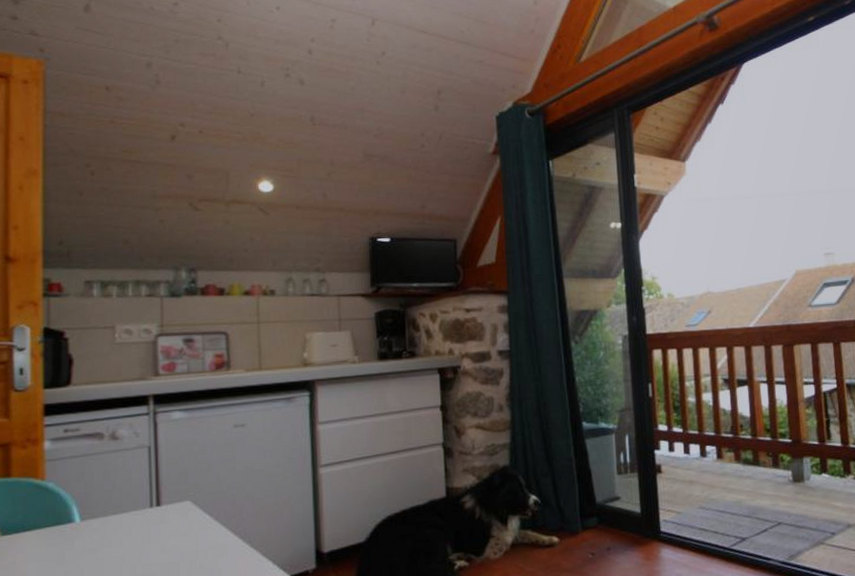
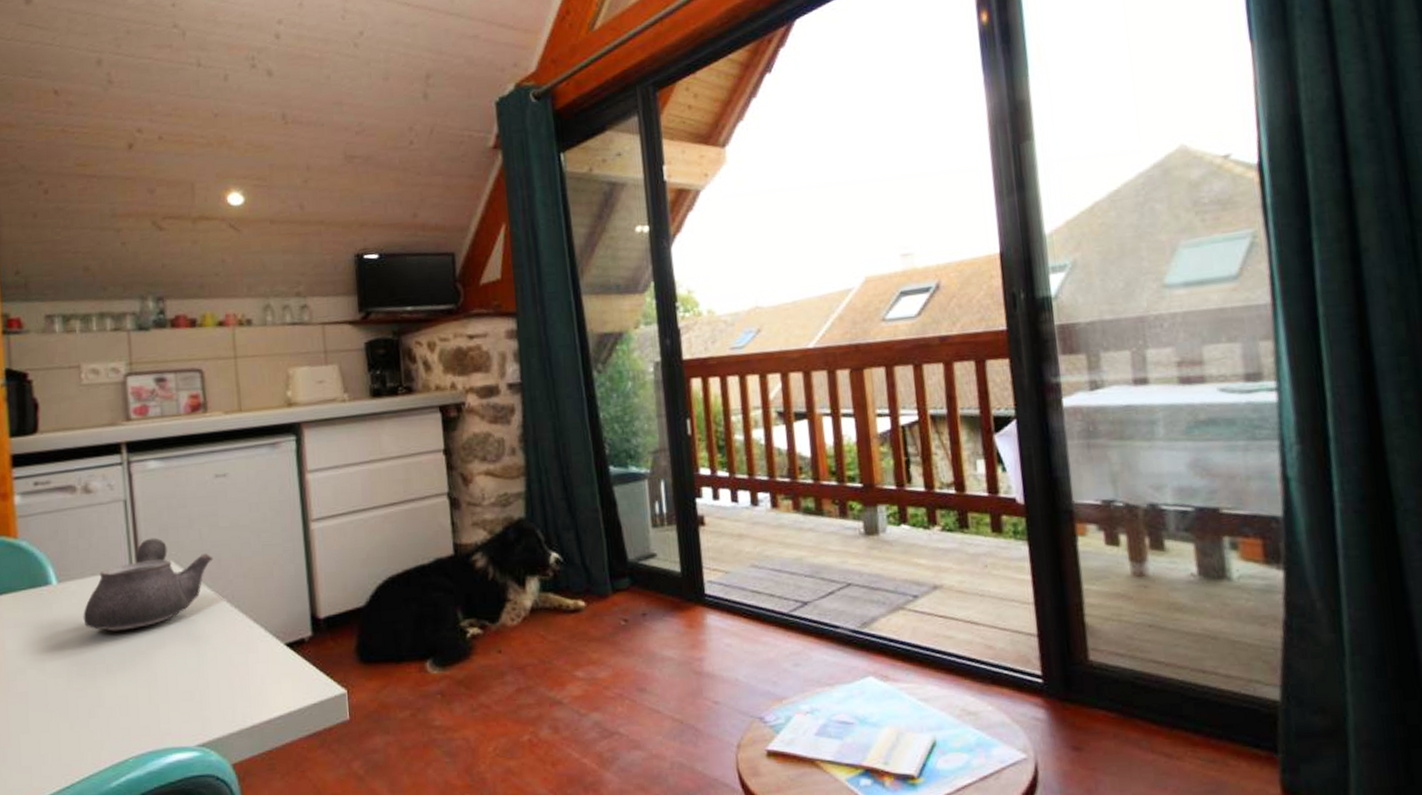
teapot: none [103,480,229,565] -> present [83,537,214,631]

